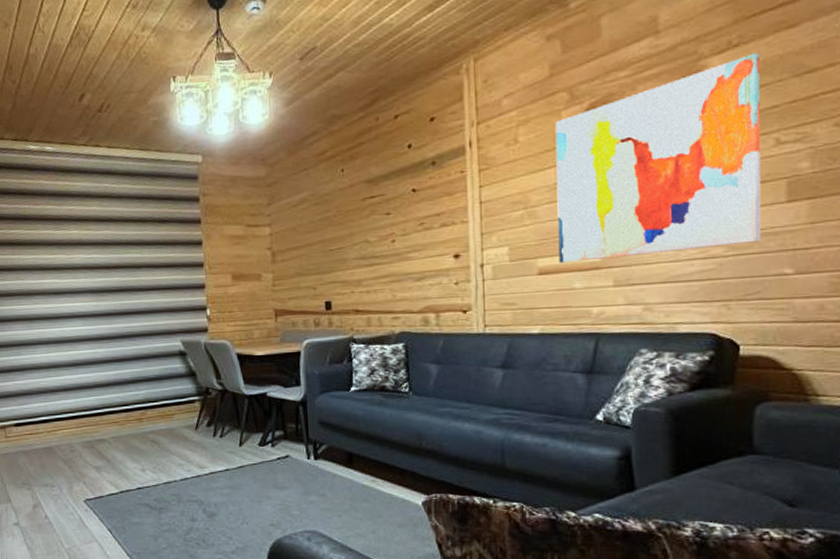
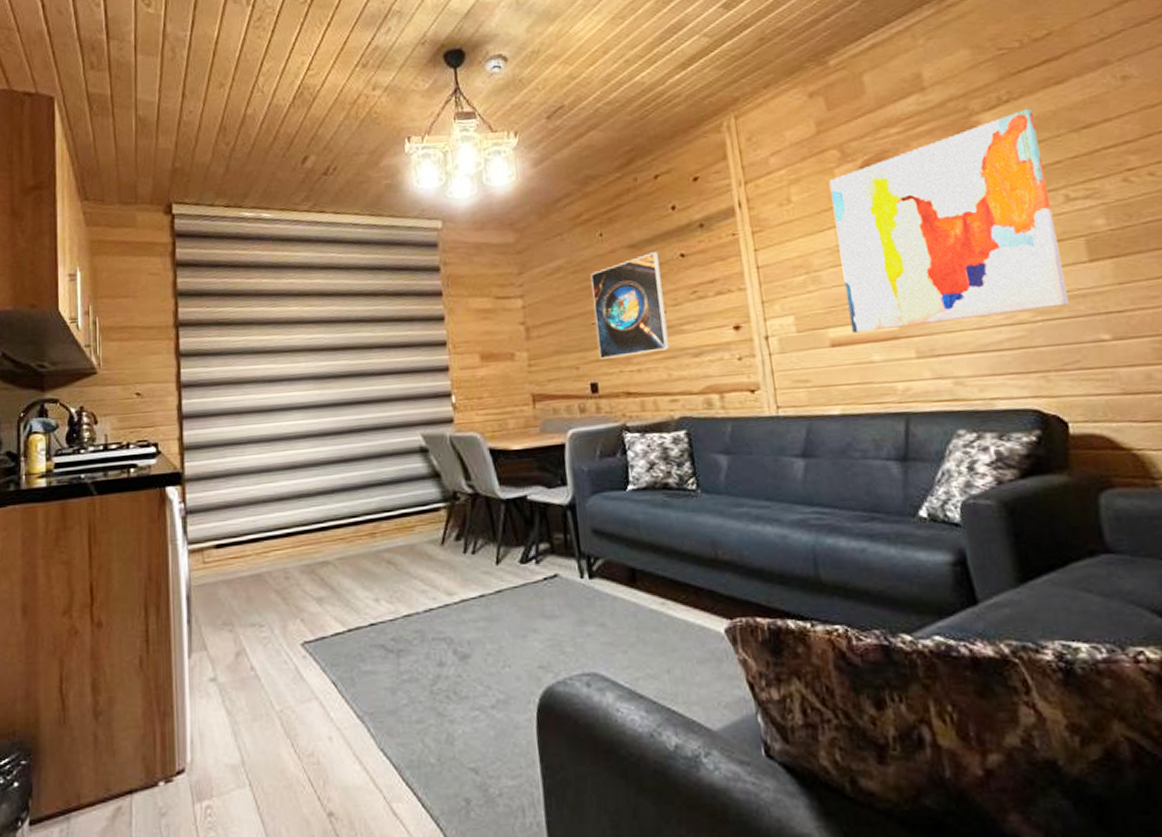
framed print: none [331,187,395,281] -> present [591,252,669,359]

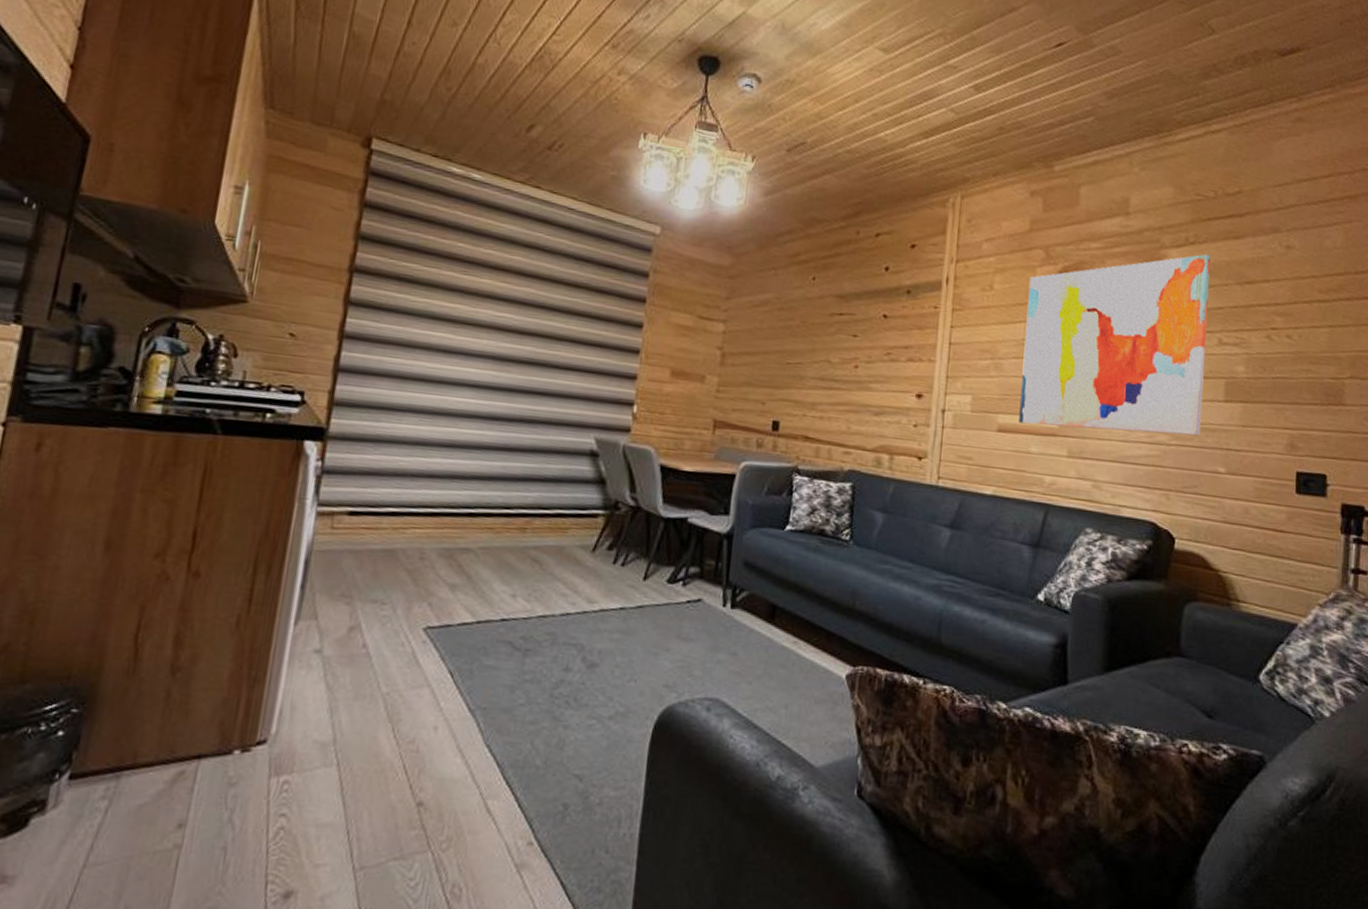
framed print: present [591,252,669,359] -> none [787,307,863,404]

